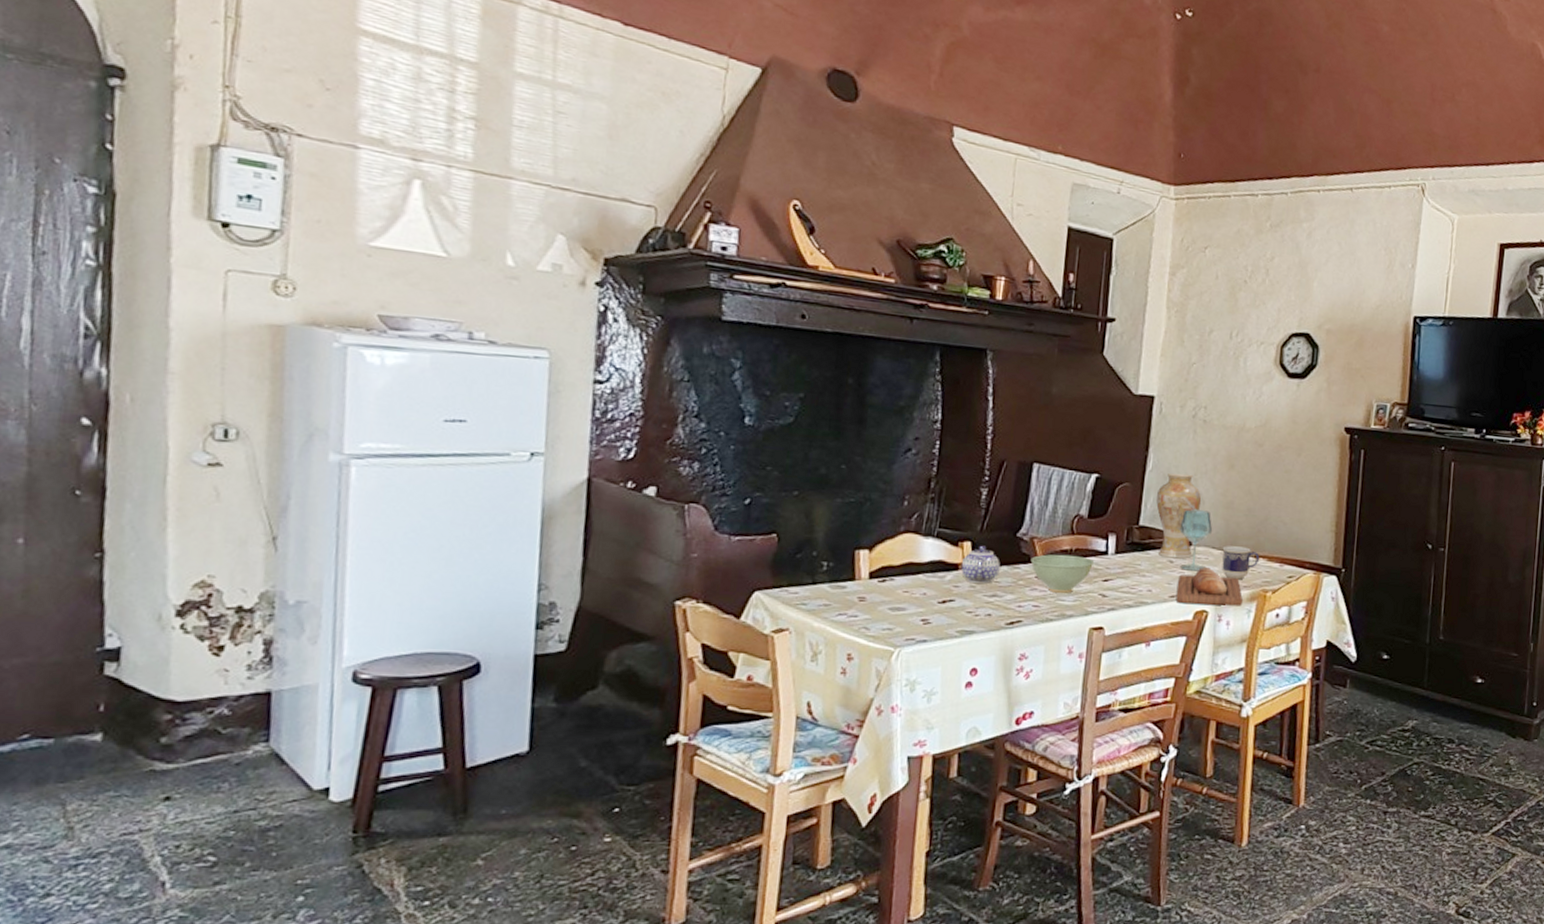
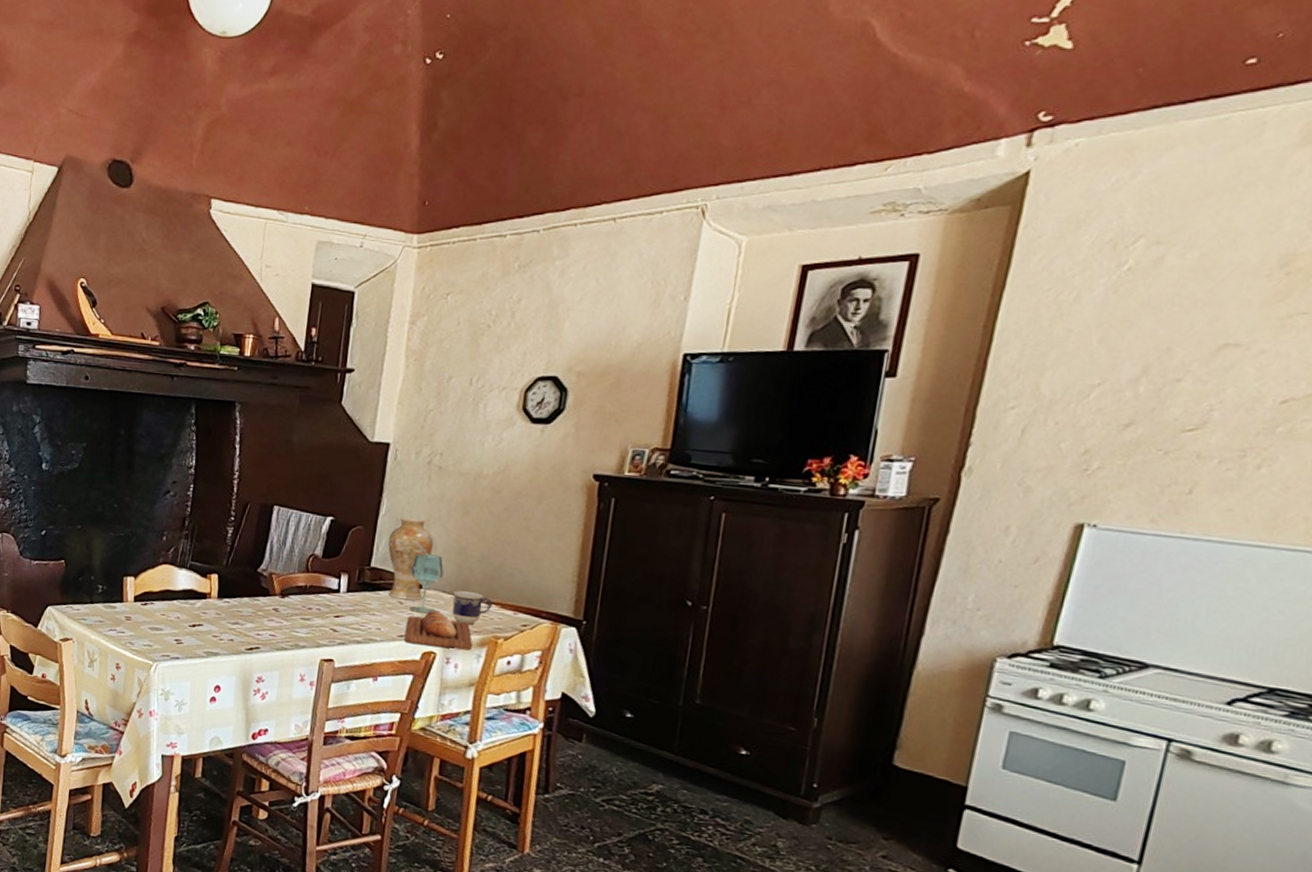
teapot: present [960,545,1000,584] -> none [208,578,243,612]
bowl: present [1030,554,1094,594] -> none [269,589,326,626]

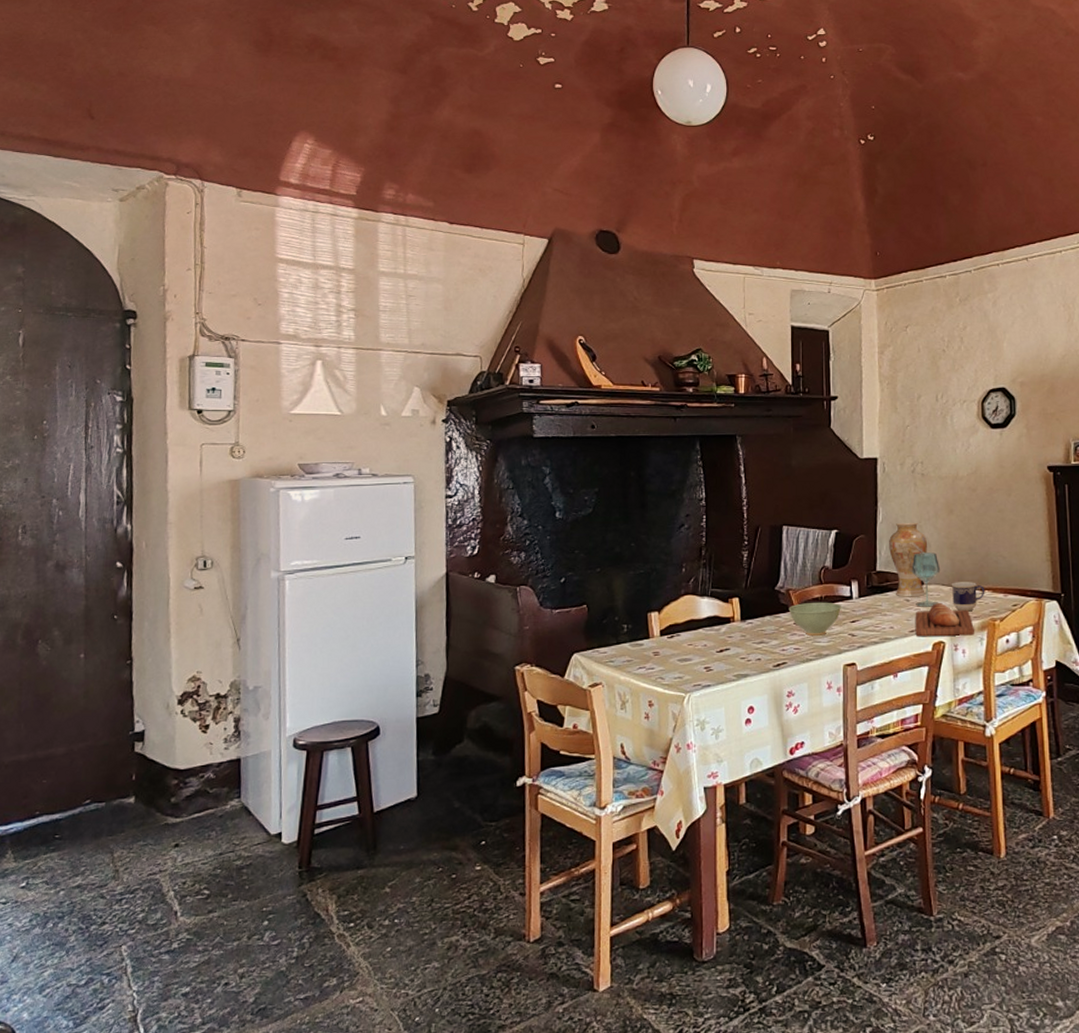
bowl: none [269,589,326,626] -> present [788,602,841,637]

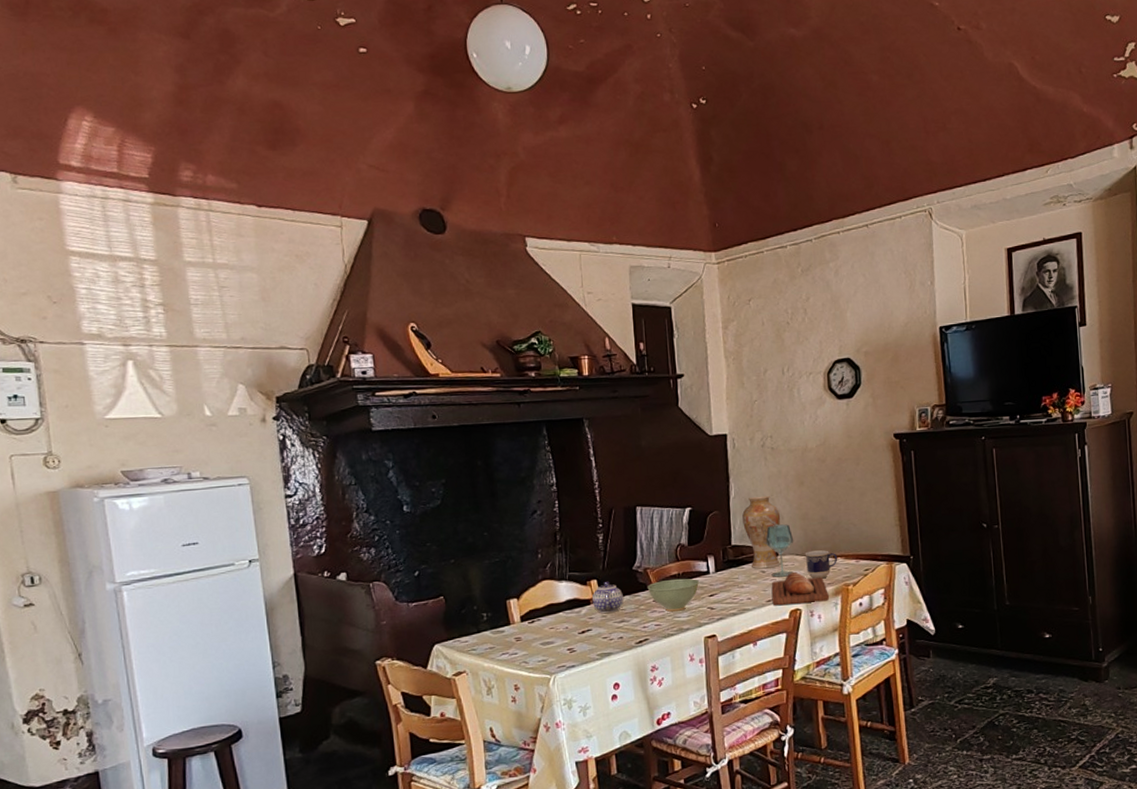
teapot: none [732,600,764,634] -> present [591,581,624,614]

